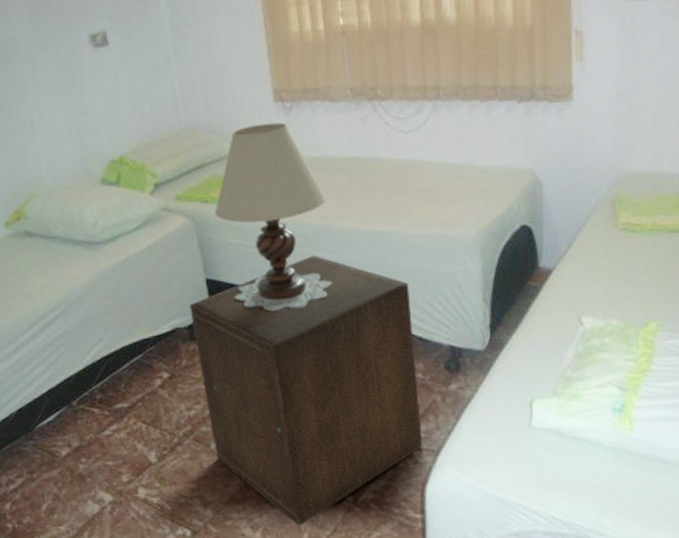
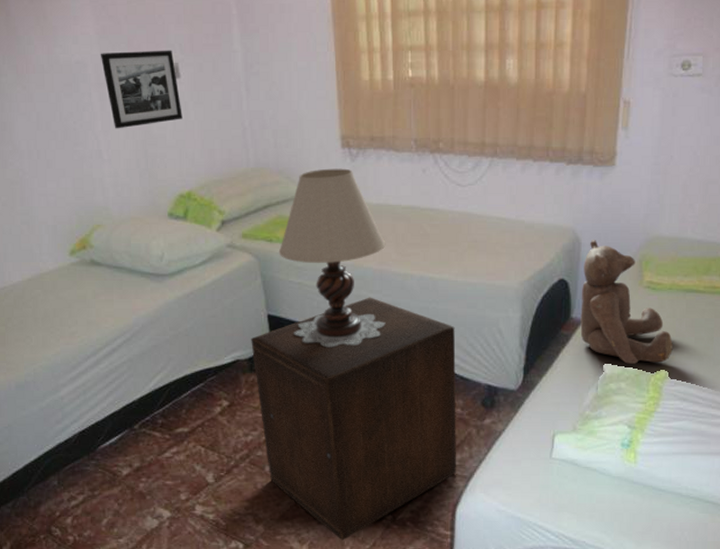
picture frame: none [30,19,112,100] -> present [100,50,183,129]
teddy bear: none [548,180,662,316] -> present [580,239,673,364]

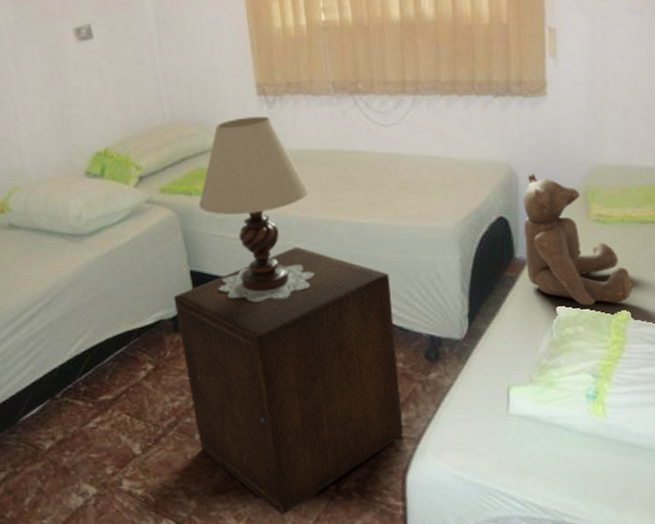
picture frame: present [100,50,183,129] -> none [15,12,97,92]

